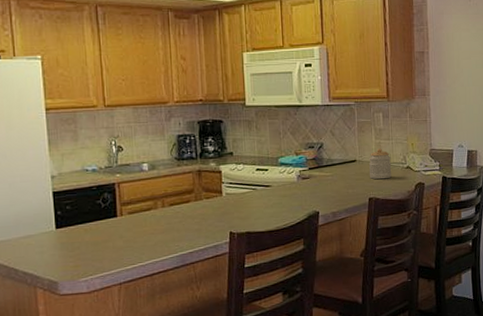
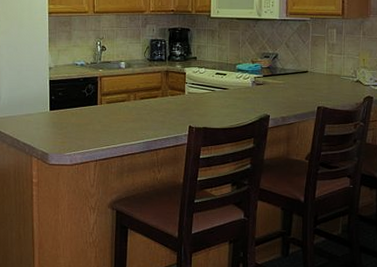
jar: present [369,148,392,180] -> none [319,62,342,91]

